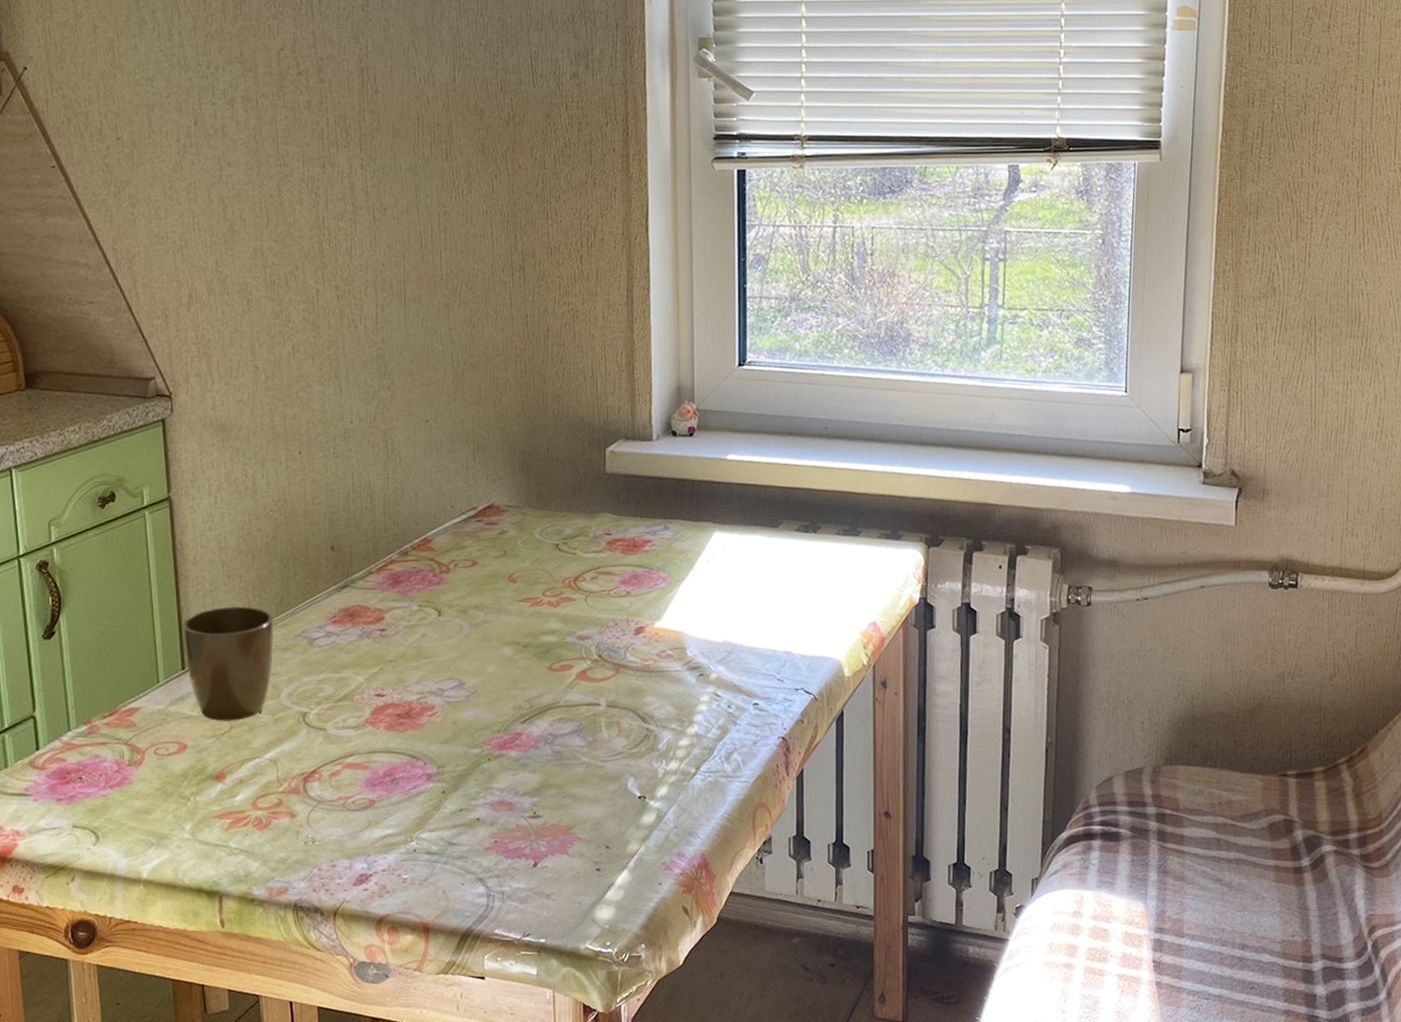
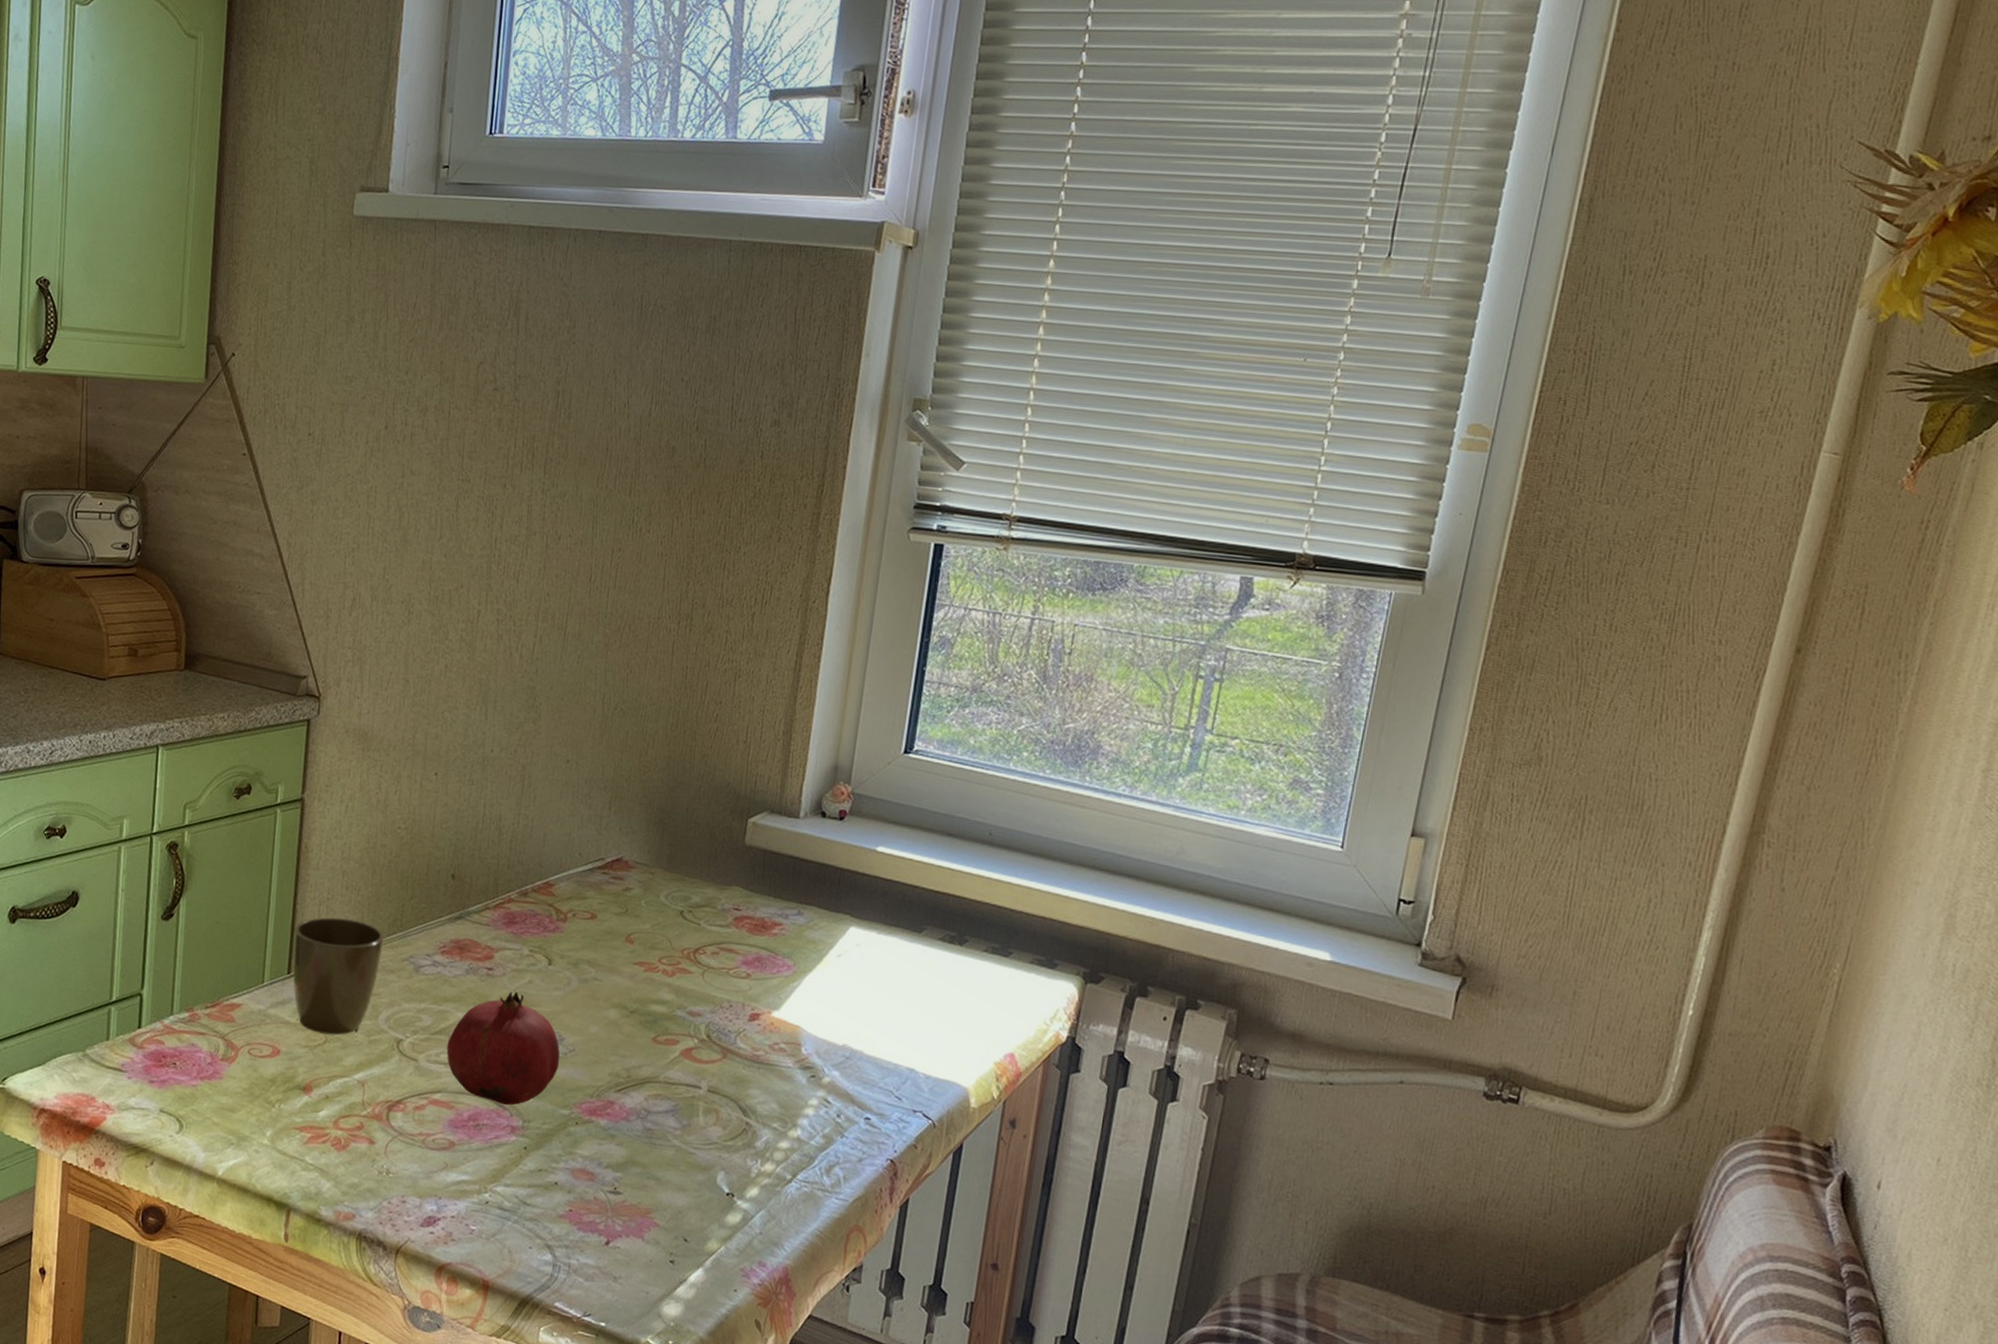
fruit: none [352,647,464,755] -> present [446,991,560,1105]

